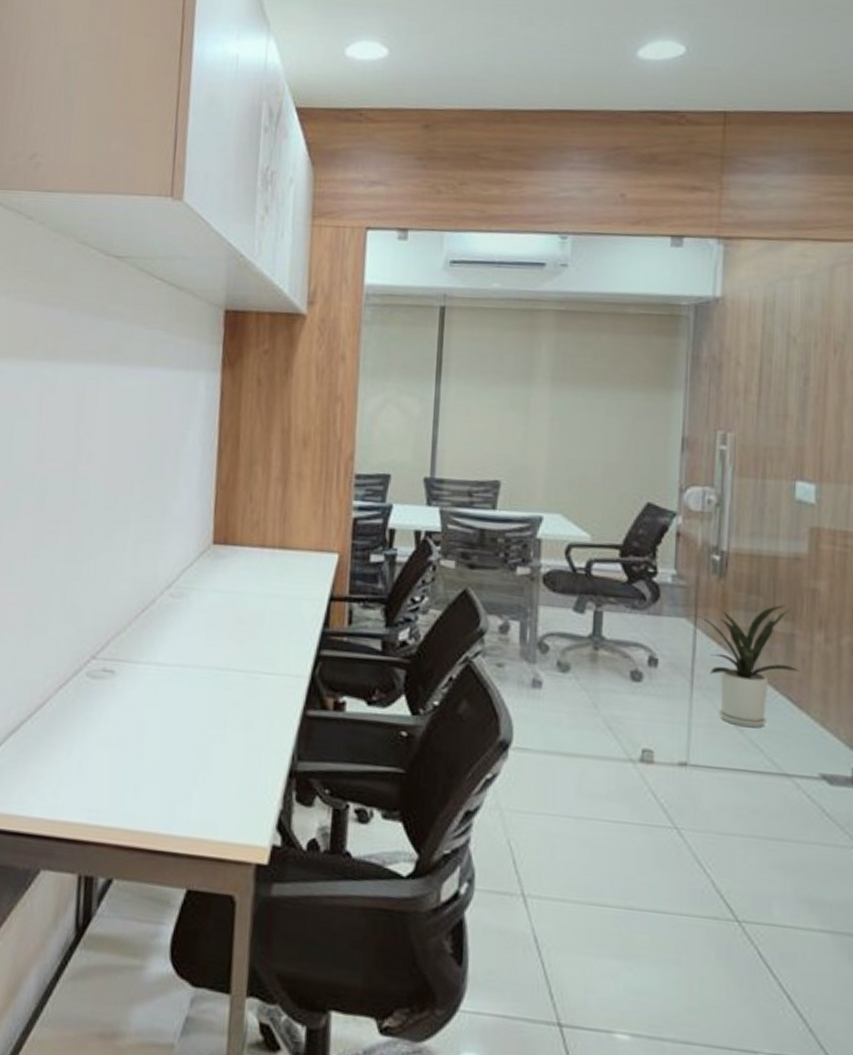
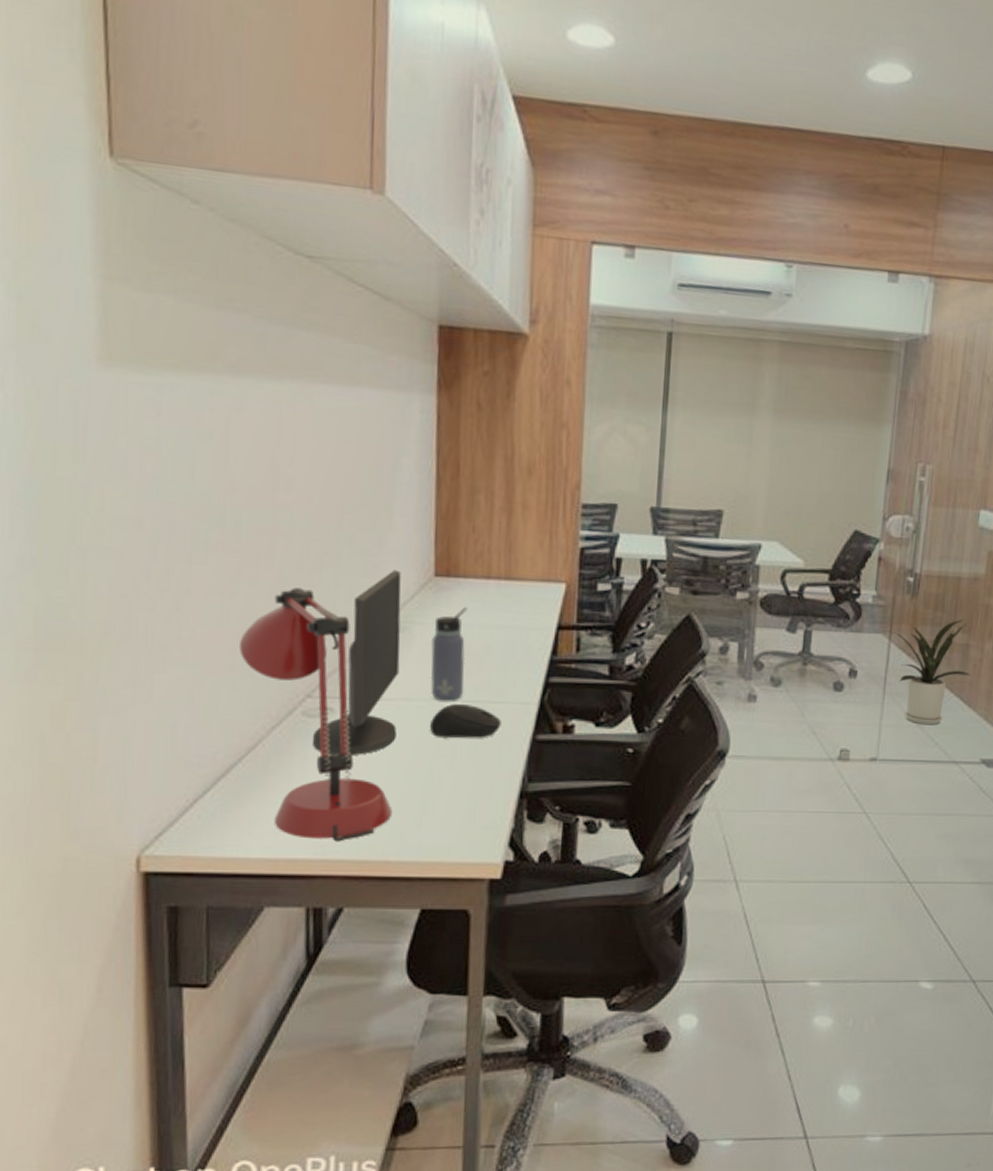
desk lamp: none [36,552,164,809] -> present [240,587,393,842]
computer monitor: none [94,536,182,720] -> present [312,569,401,755]
computer mouse: none [202,672,272,710] -> present [429,703,501,738]
water bottle: none [205,575,243,669] -> present [430,607,468,700]

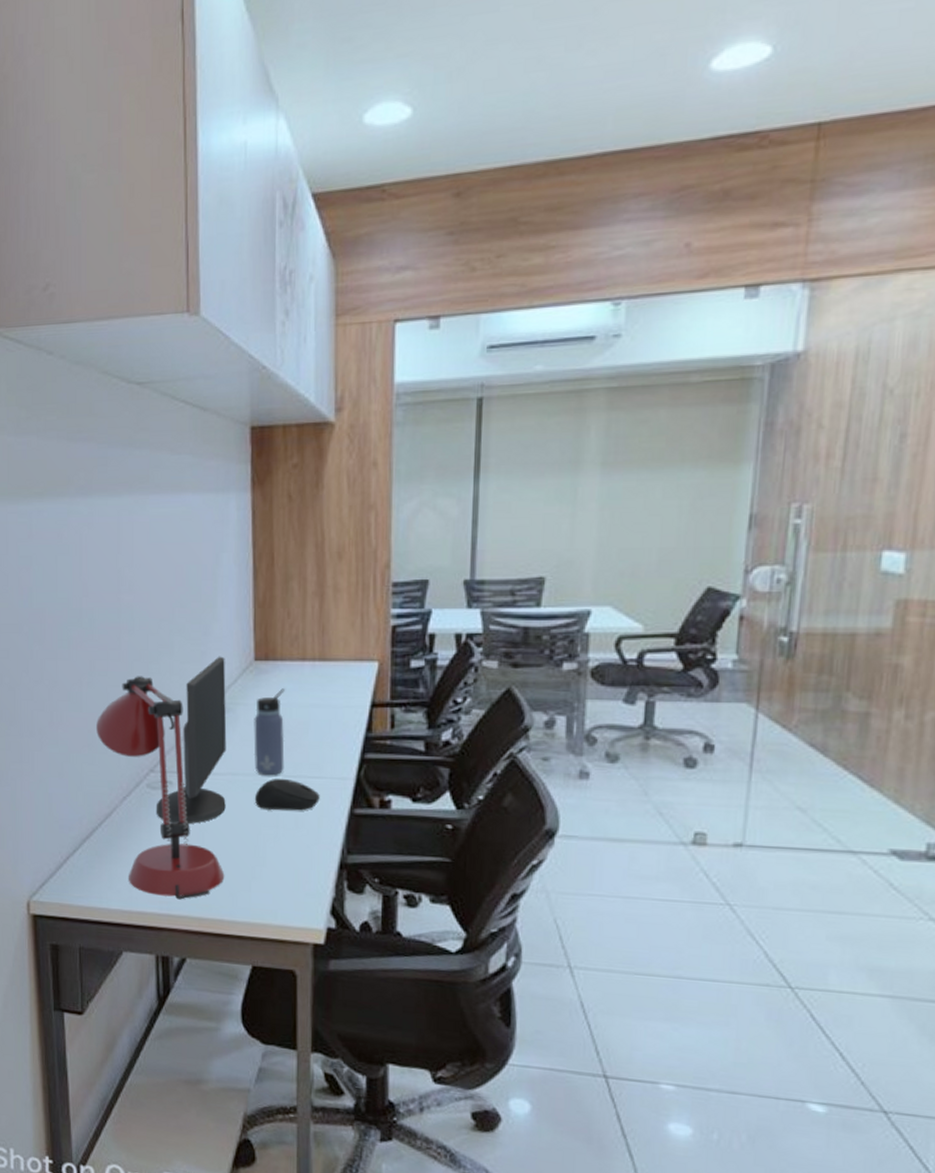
house plant: present [884,619,971,725] -> none [749,684,873,808]

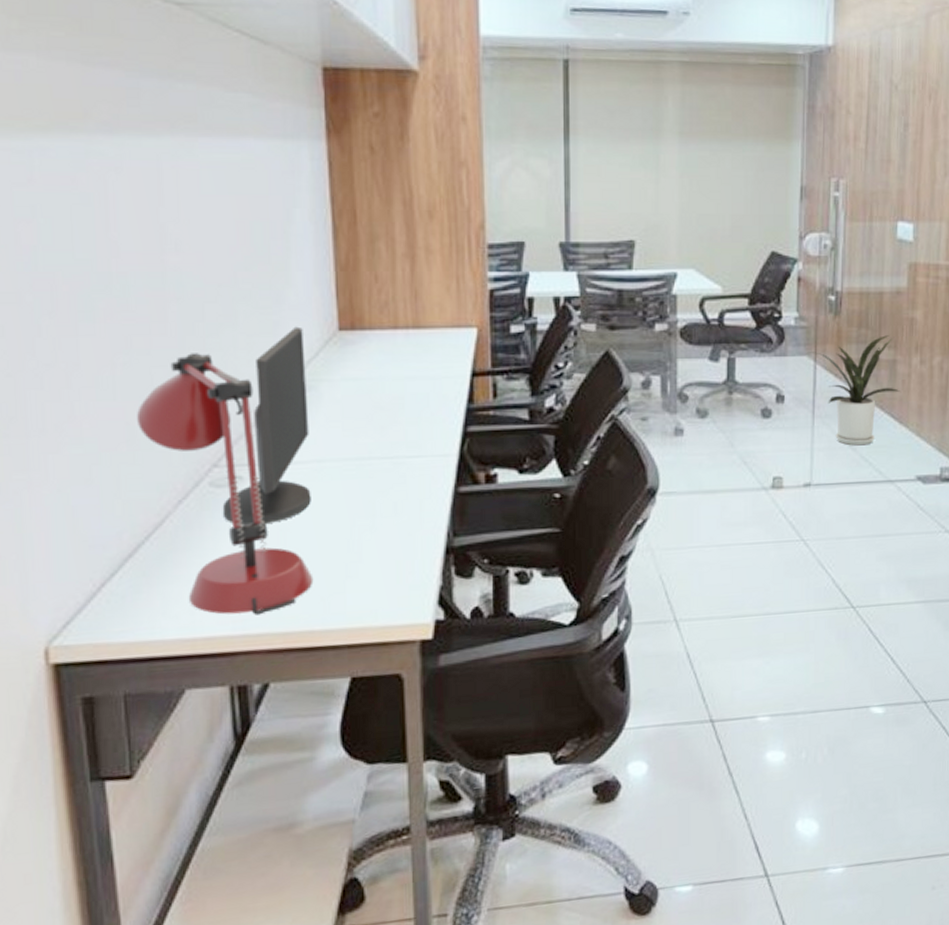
water bottle: present [253,688,286,775] -> none [341,360,379,458]
computer mouse: present [254,778,320,811] -> none [345,460,421,498]
house plant: none [749,684,873,808] -> present [809,335,900,446]

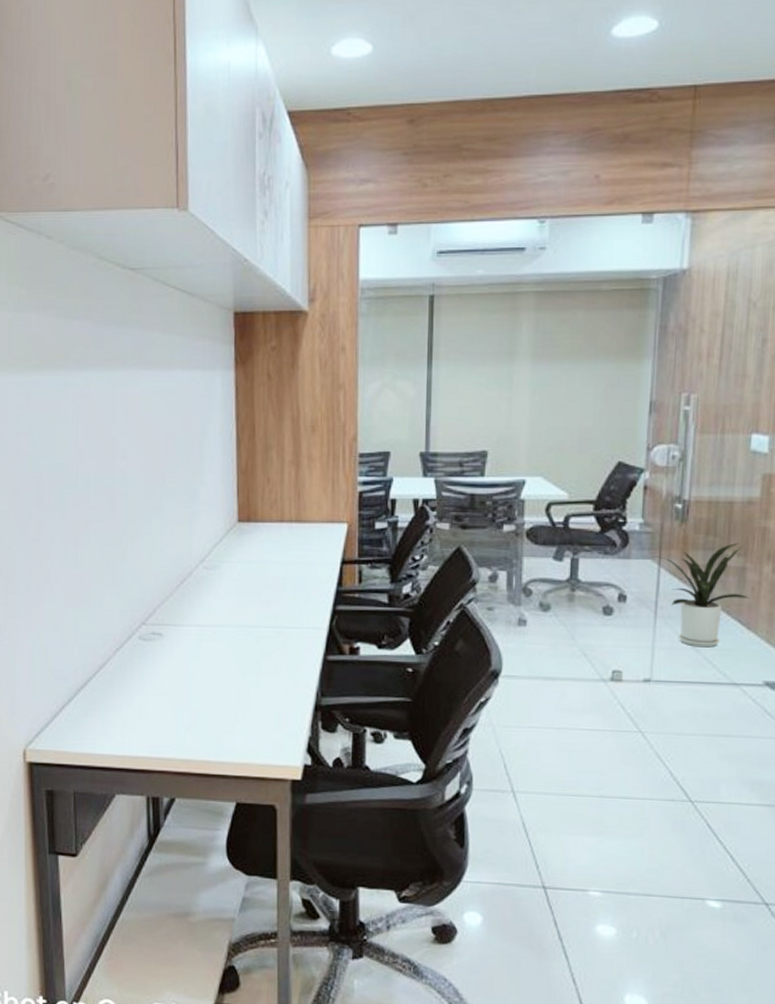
desk lamp: present [137,353,314,615] -> none [91,536,211,744]
computer monitor: present [222,326,311,525] -> none [147,518,213,672]

